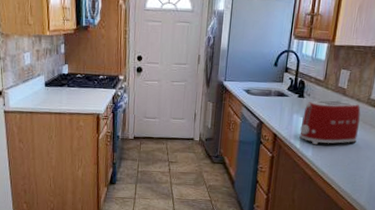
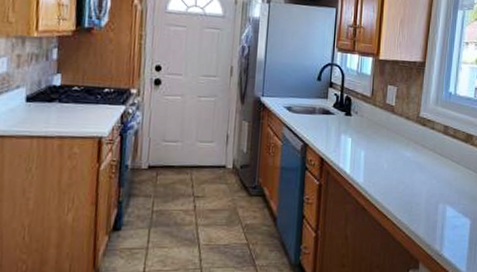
toaster: present [299,100,361,144] -> none [349,118,411,169]

